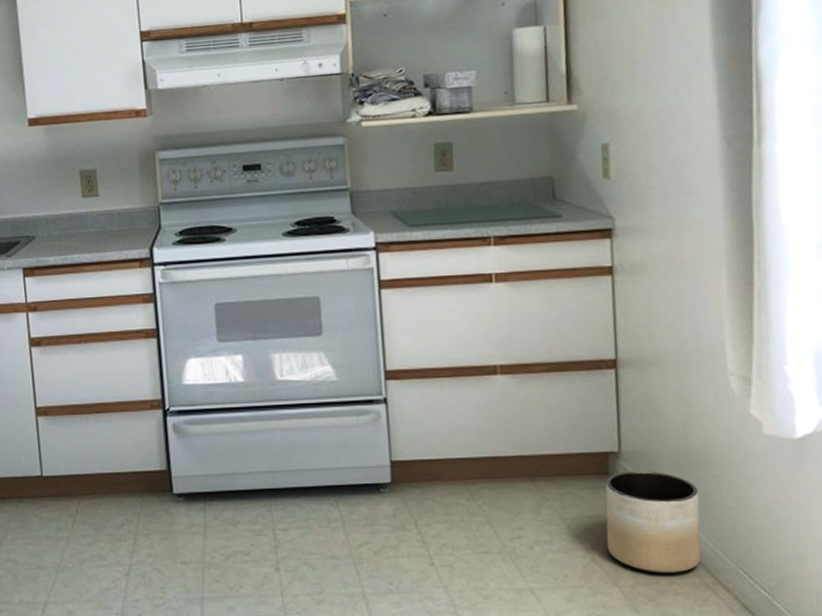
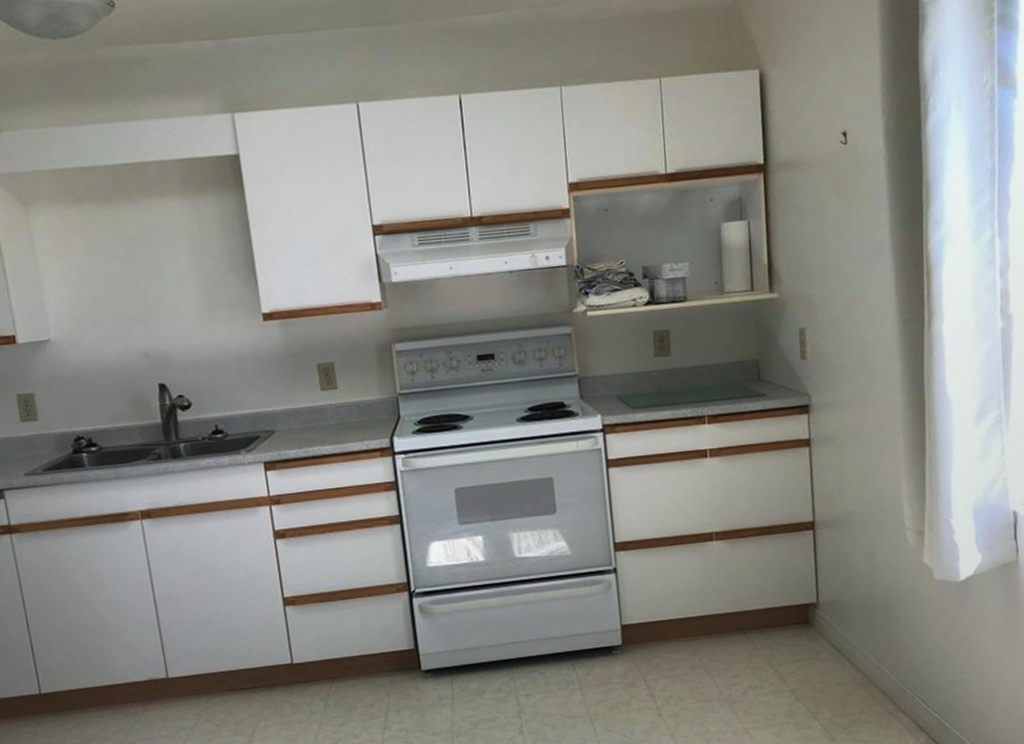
planter: present [605,471,701,574] -> none [806,617,885,706]

